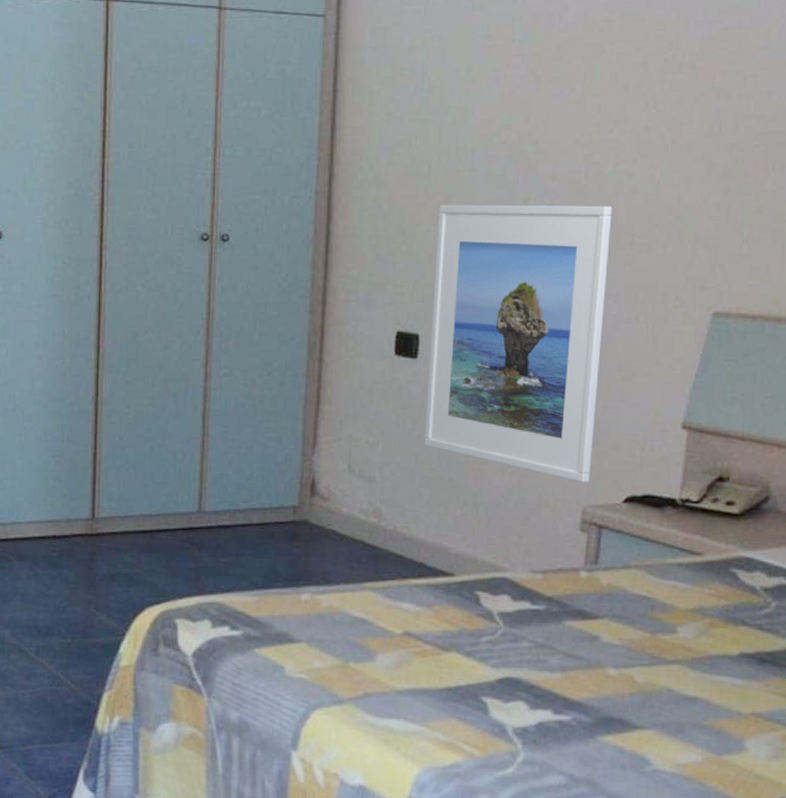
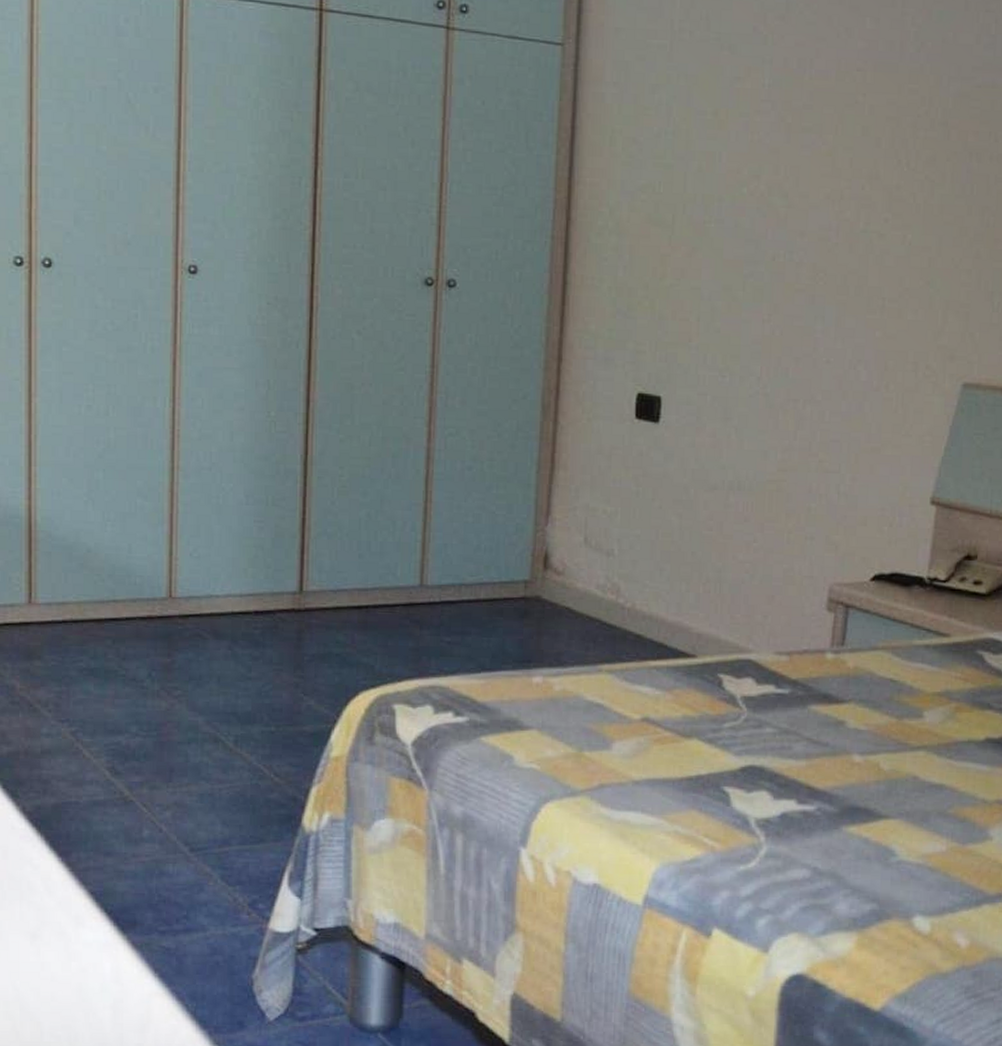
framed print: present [424,204,613,483] -> none [665,257,863,560]

